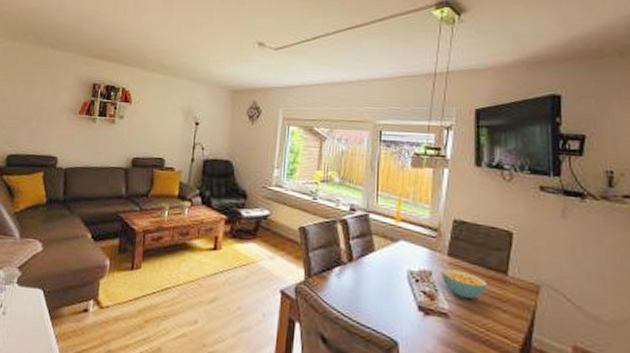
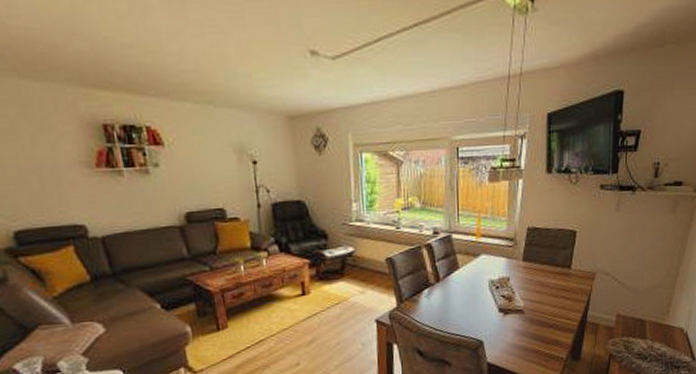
cereal bowl: present [440,268,487,300] -> none [517,271,554,296]

